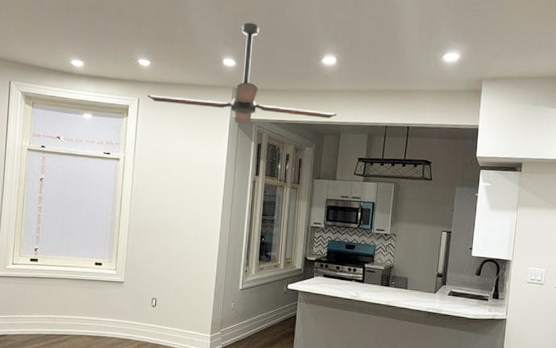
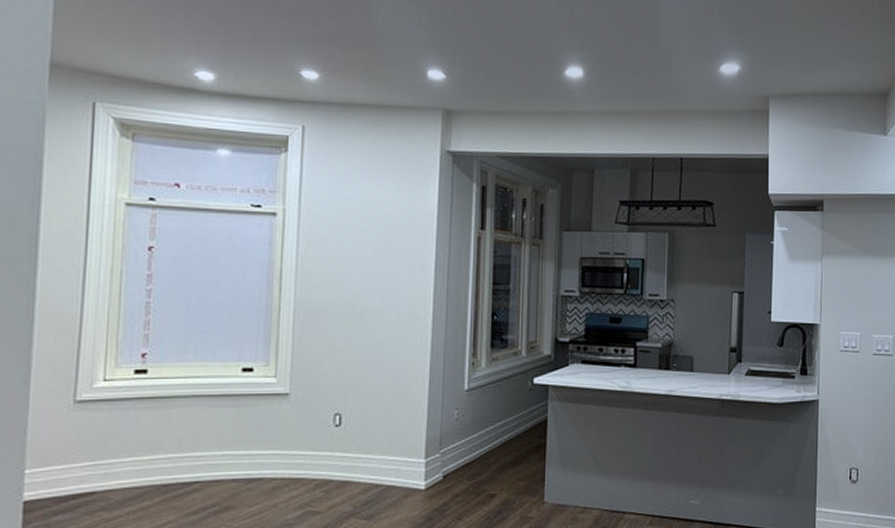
ceiling fan: present [147,22,337,124] -> none [317,21,589,159]

